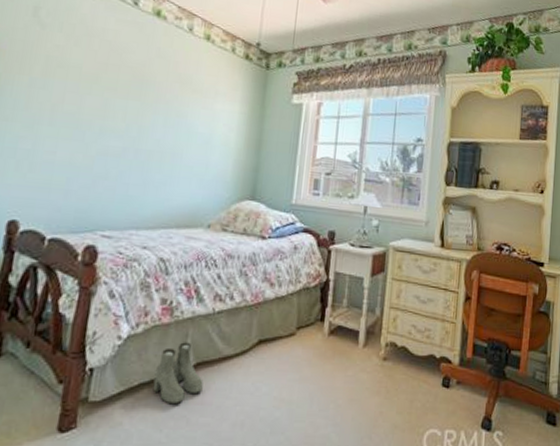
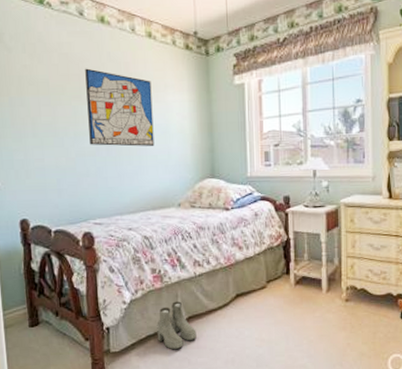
wall art: none [116,60,201,156] -> present [85,68,155,147]

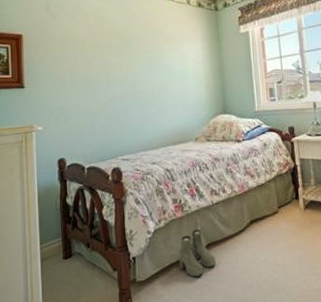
wall art: present [85,68,155,147] -> none [115,27,174,91]

